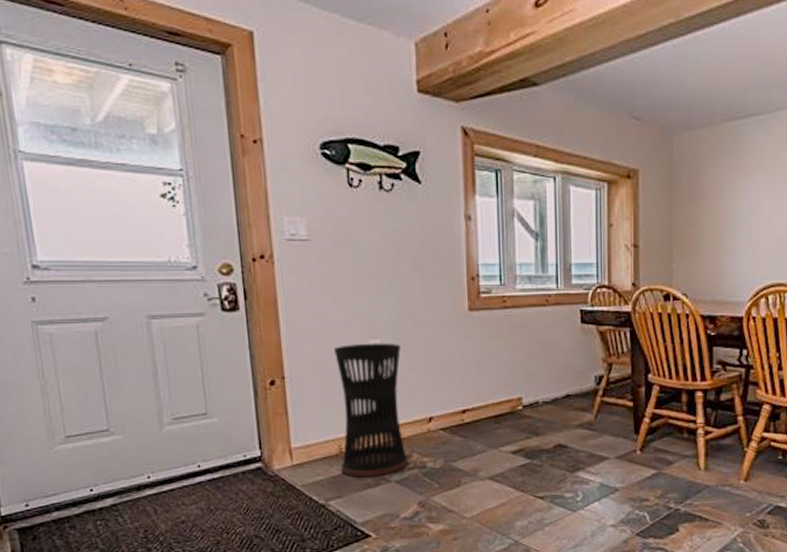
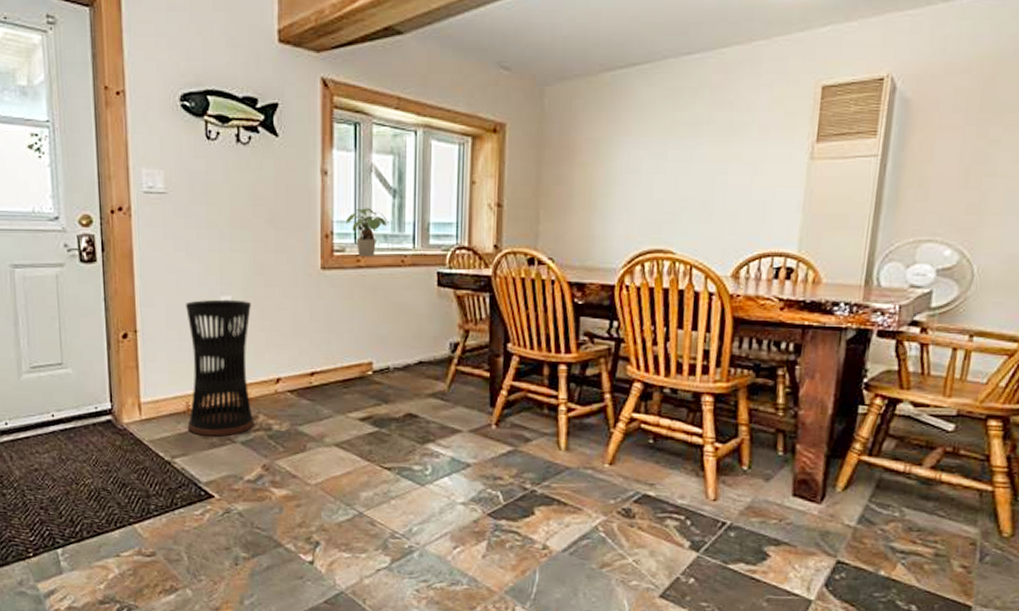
potted plant: none [491,251,533,297] -> present [346,208,389,256]

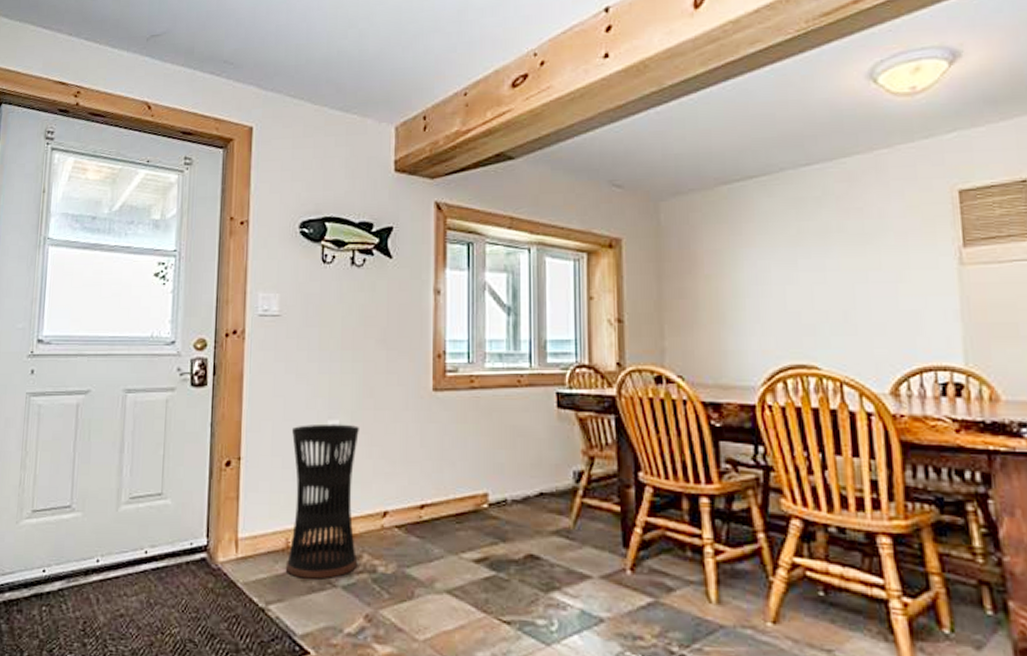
potted plant: present [346,208,389,256] -> none [459,326,504,376]

